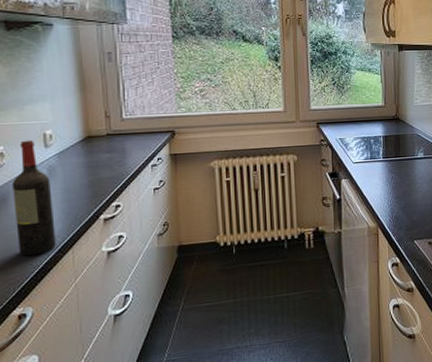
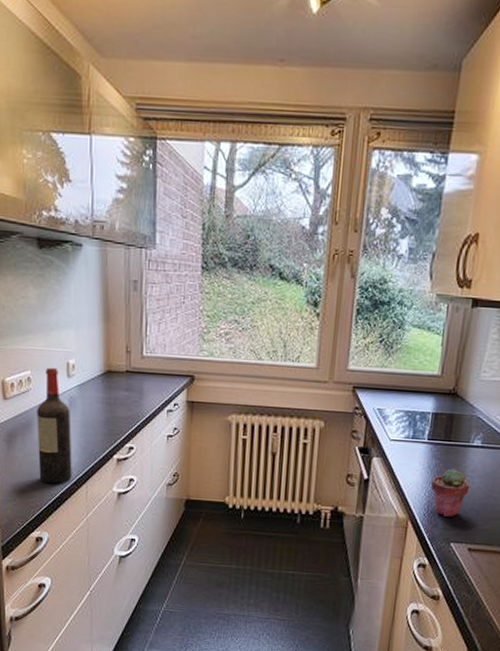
potted succulent: none [391,179,421,219] -> present [431,468,470,517]

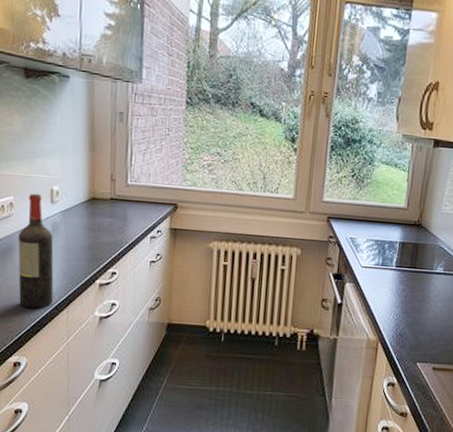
potted succulent: present [431,468,470,517] -> none [398,293,434,338]

